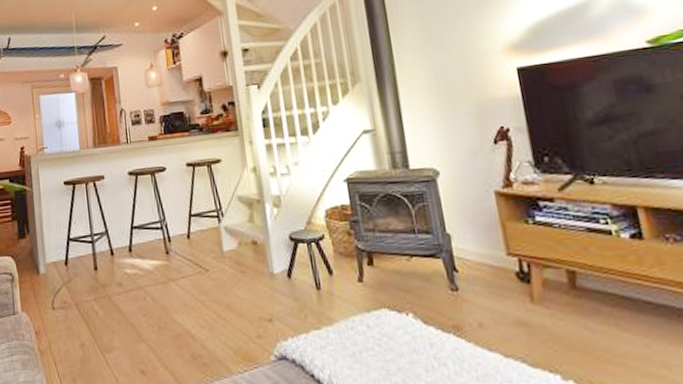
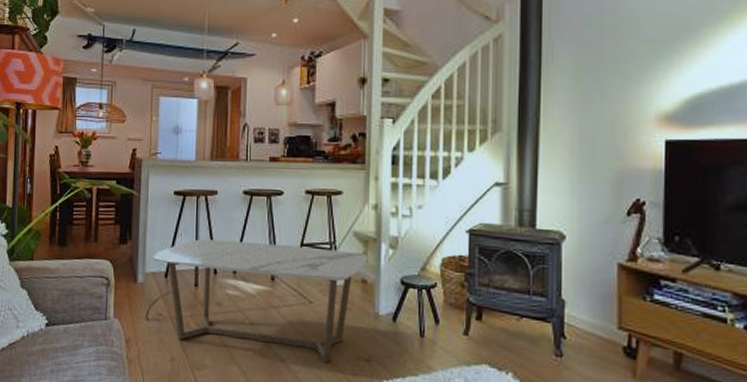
coffee table: none [49,215,255,329] -> present [150,239,368,364]

